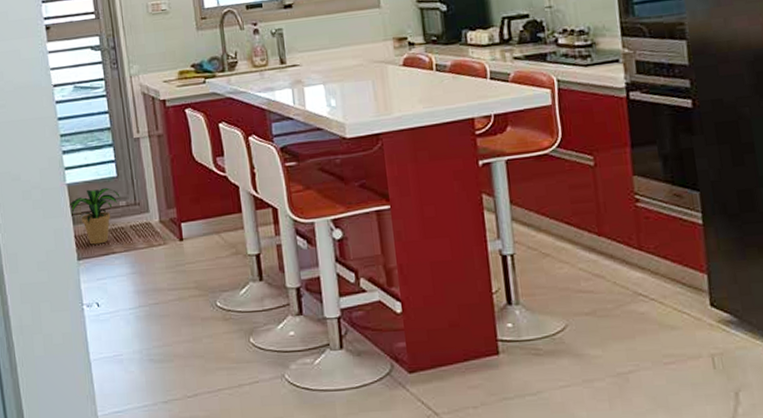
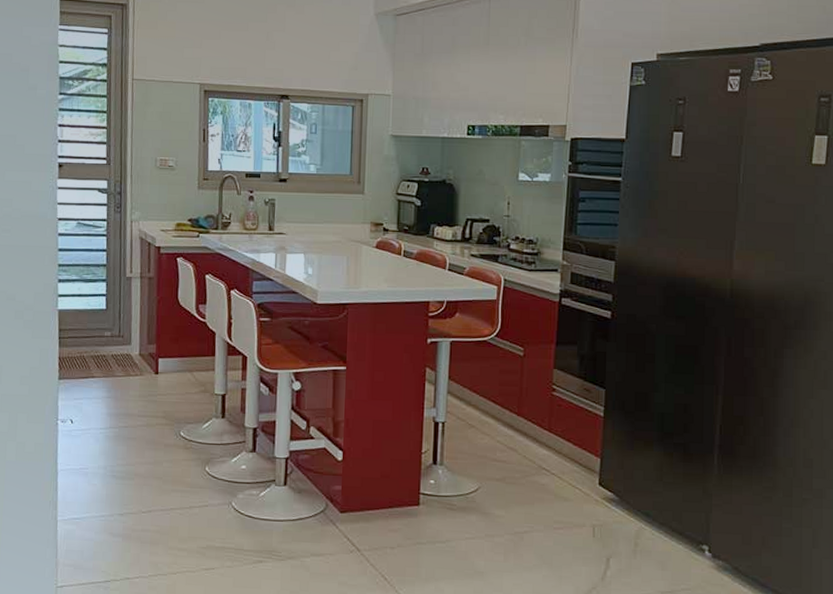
potted plant: present [69,187,120,245] -> none [57,317,107,368]

